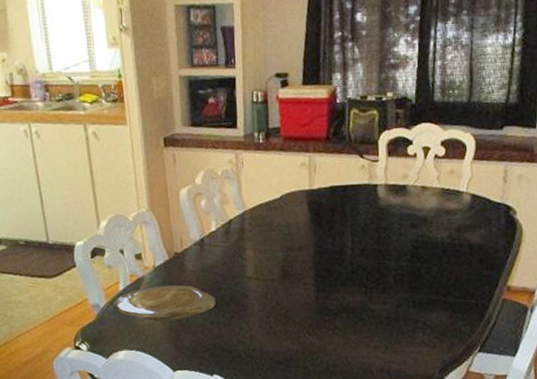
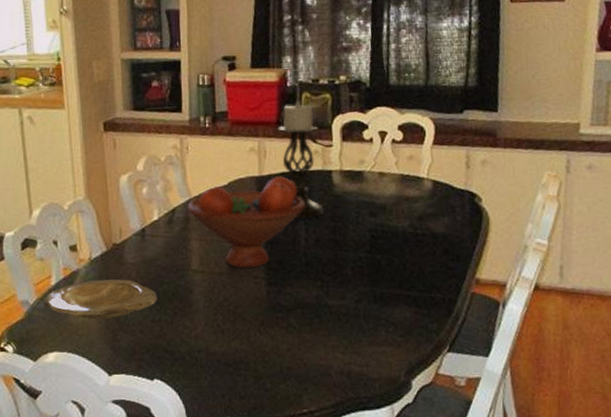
fruit bowl: none [243,190,352,276] -> present [187,176,306,269]
candle holder: none [327,117,368,231] -> present [278,101,323,220]

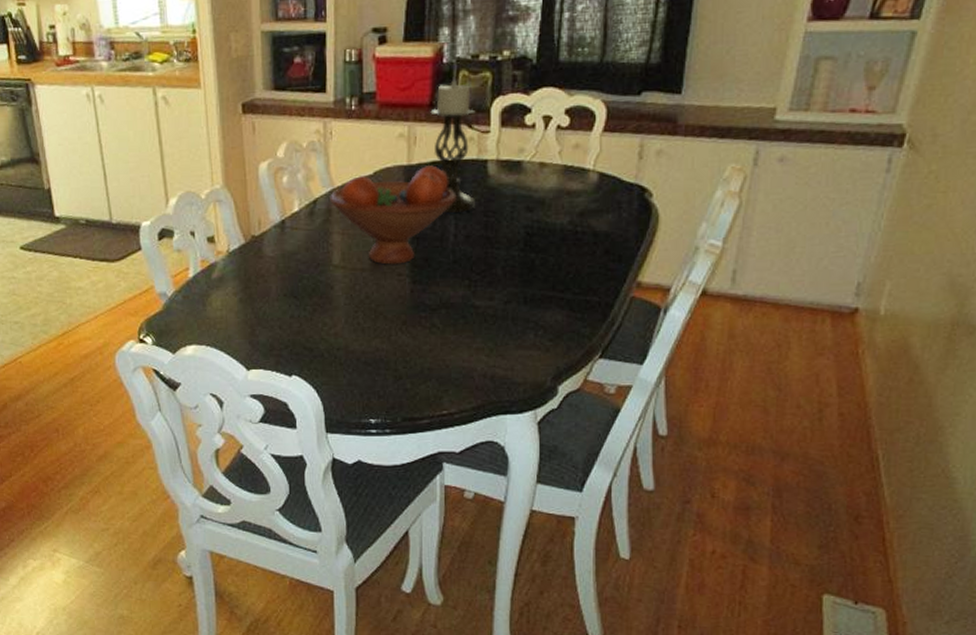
plate: present [45,279,157,320] -> none [183,273,297,314]

